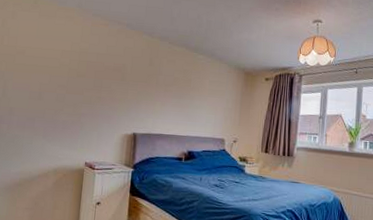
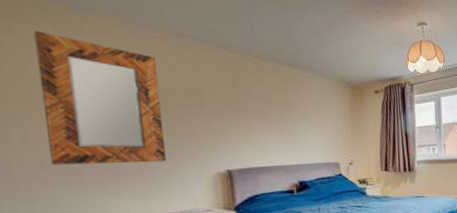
home mirror: none [17,16,99,120] -> present [34,31,166,165]

